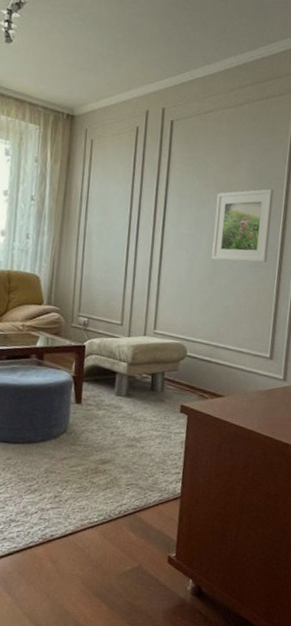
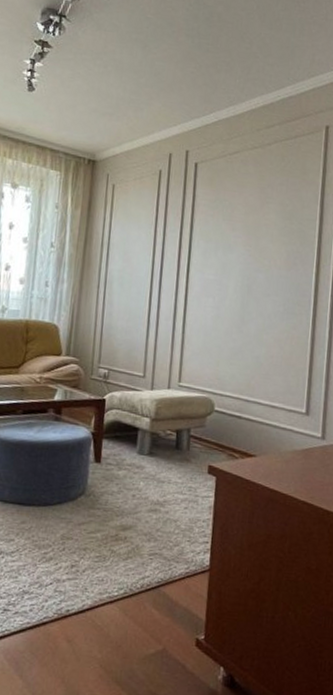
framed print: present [211,189,274,263] -> none [239,231,306,310]

